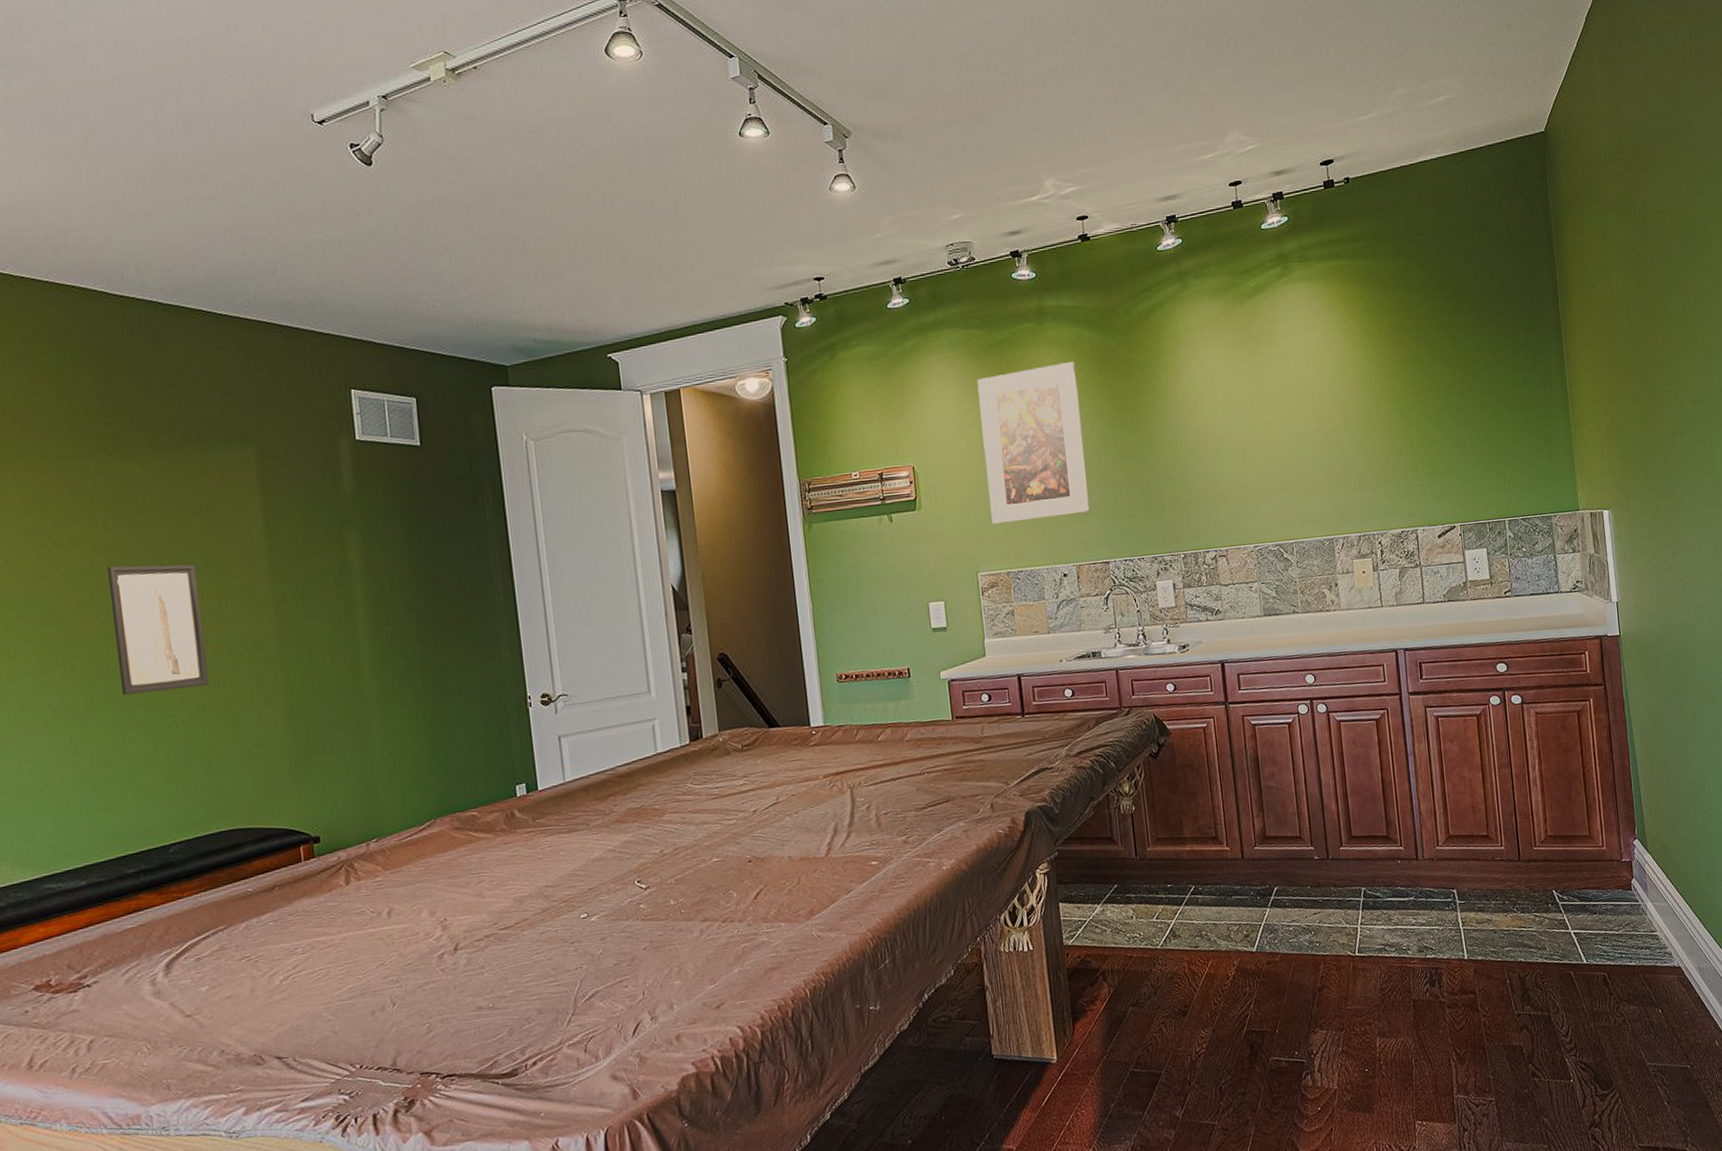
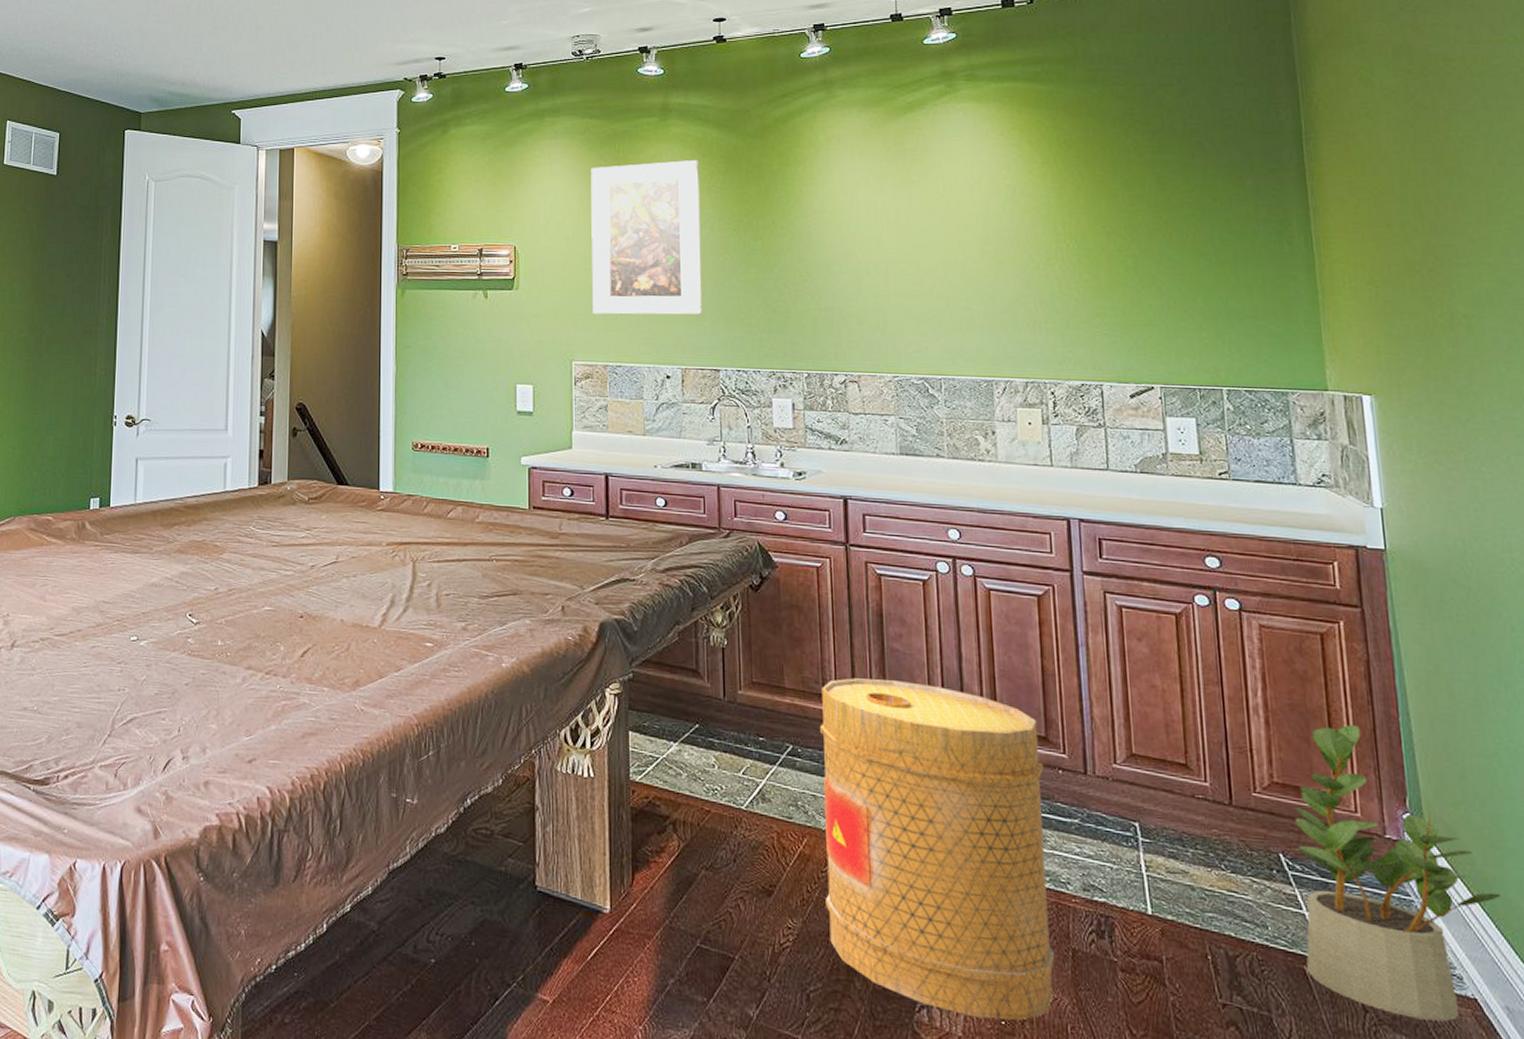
basket: none [1214,811,1401,1072] -> present [820,678,1054,1021]
potted plant: none [1562,778,1695,992] -> present [1294,724,1501,1022]

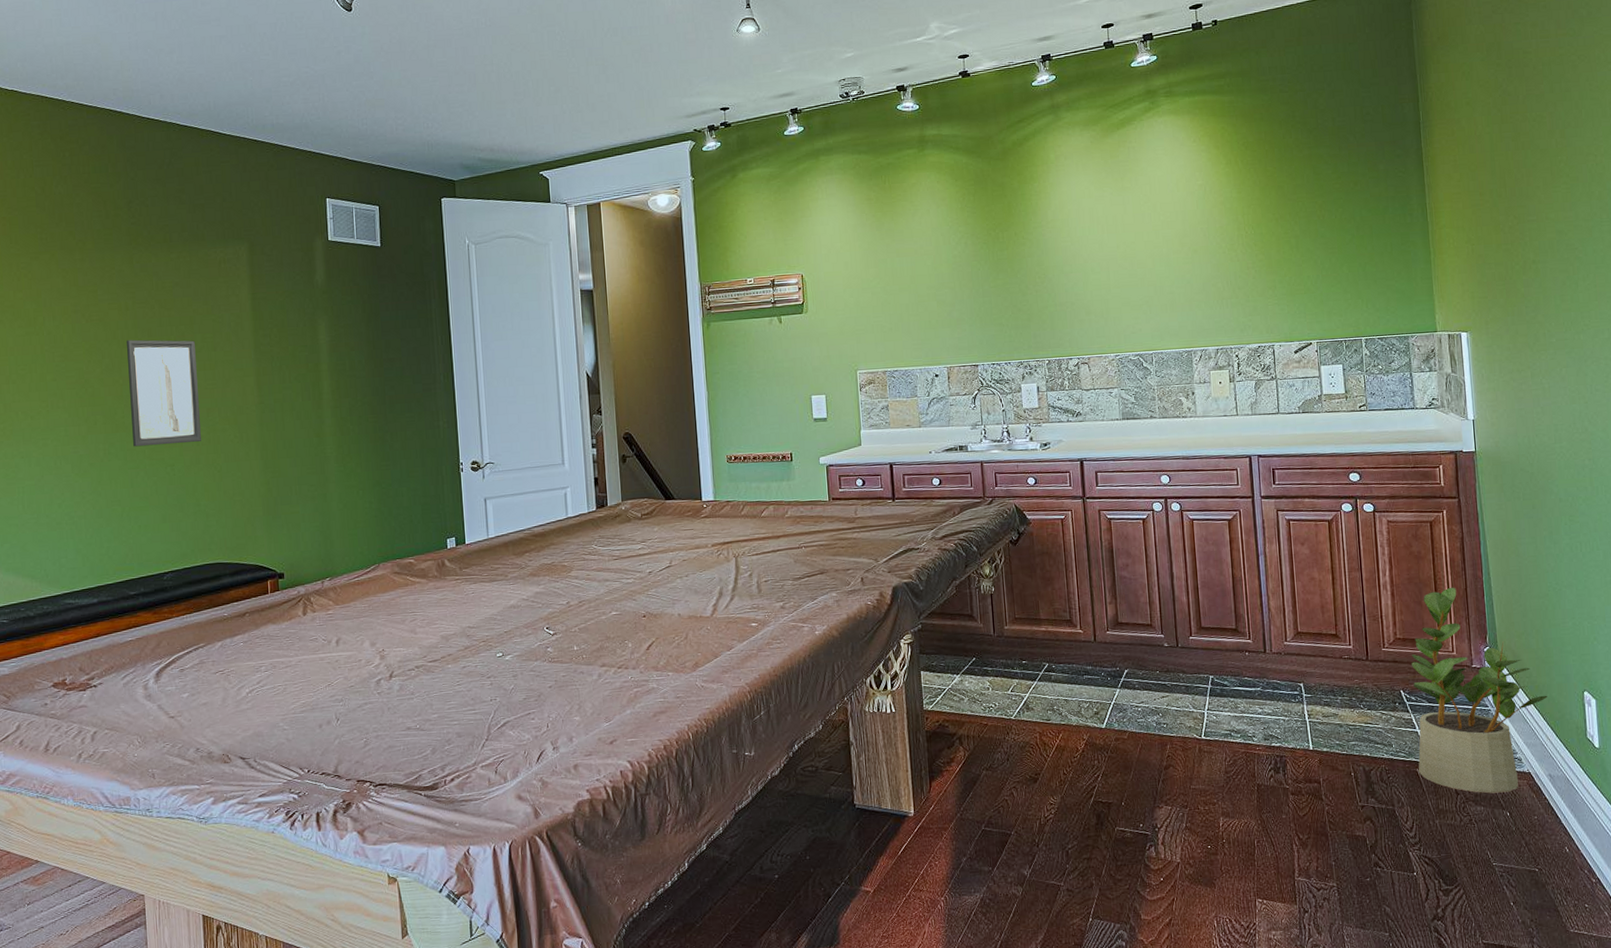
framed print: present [591,159,703,315] -> none [862,184,962,328]
basket: present [820,678,1054,1021] -> none [1069,601,1245,847]

